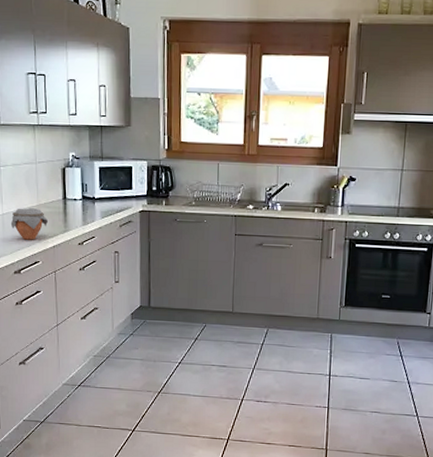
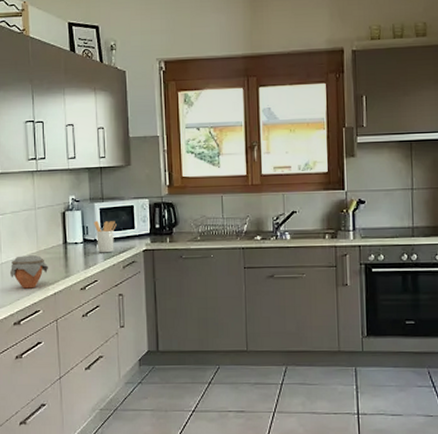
utensil holder: none [93,178,115,211] -> present [94,220,117,253]

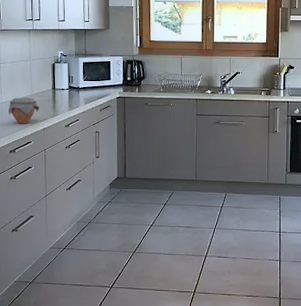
utensil holder: present [94,220,117,253] -> none [78,72,96,98]

